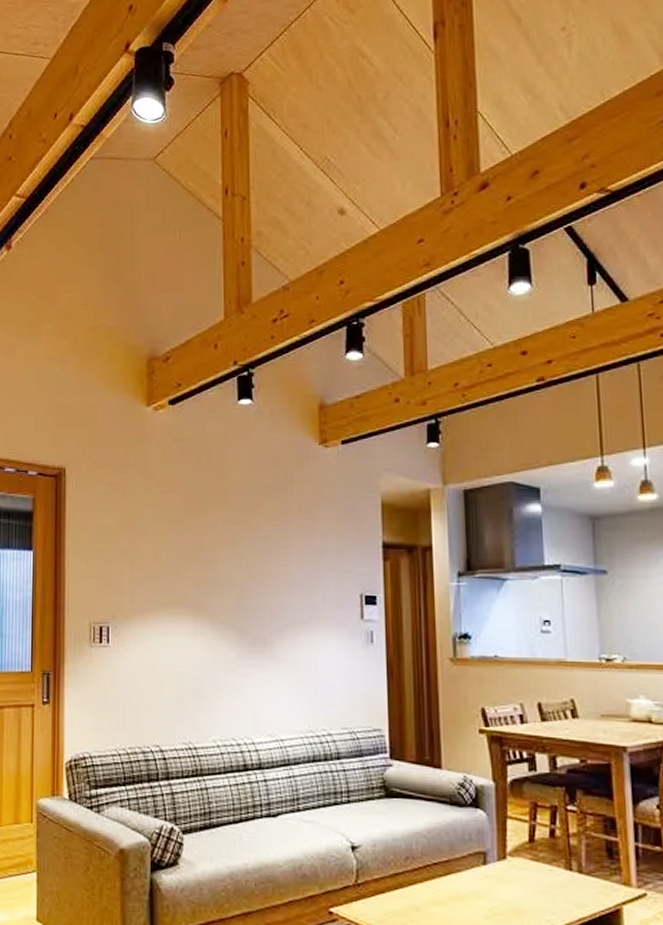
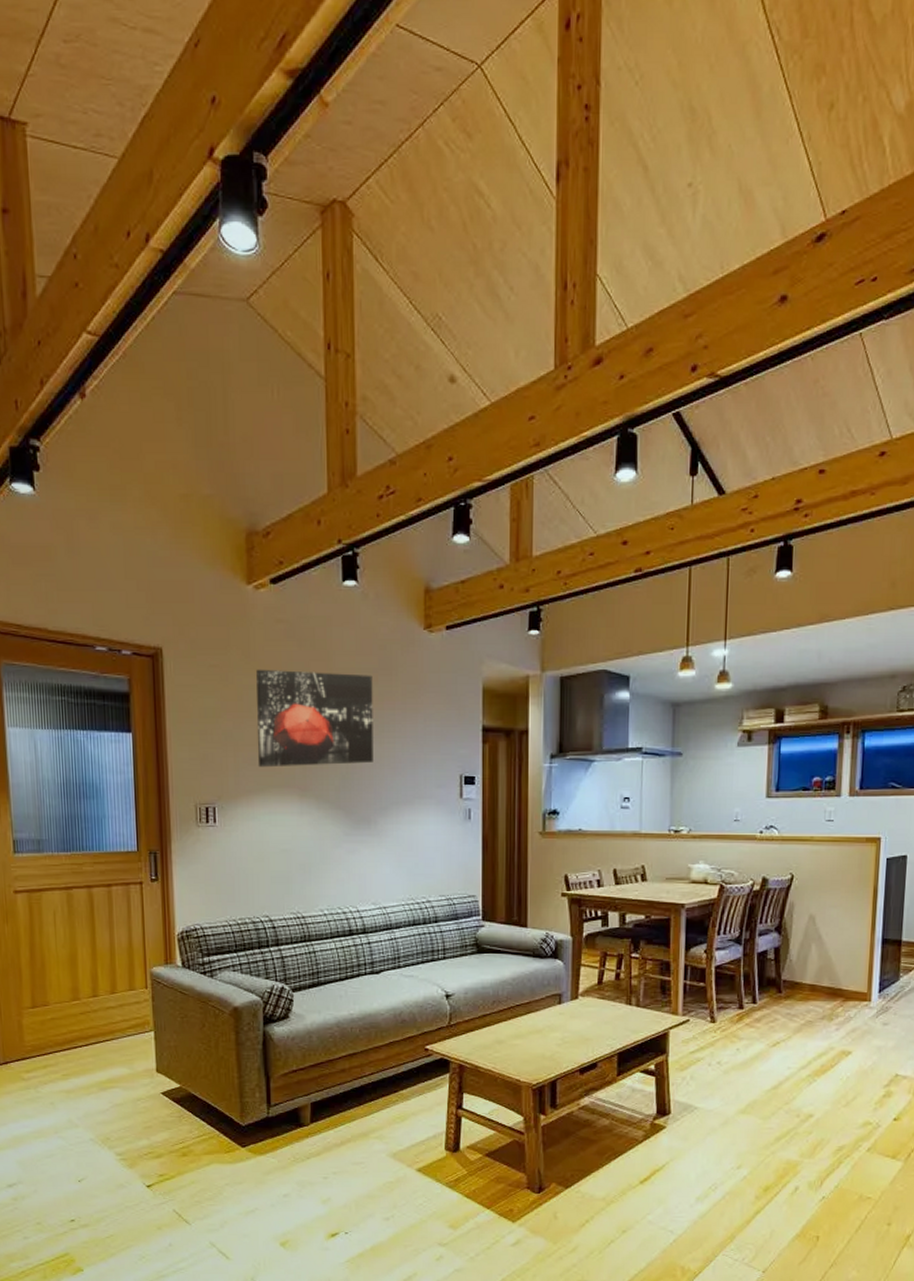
wall art: none [152,486,269,586] -> present [256,669,373,768]

